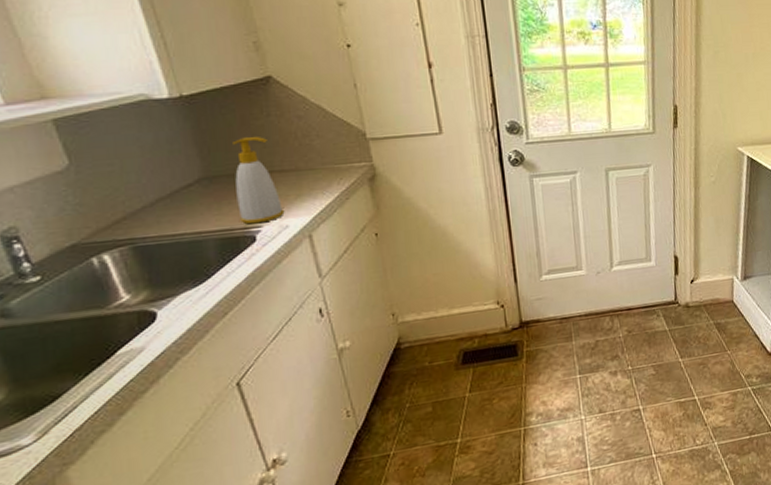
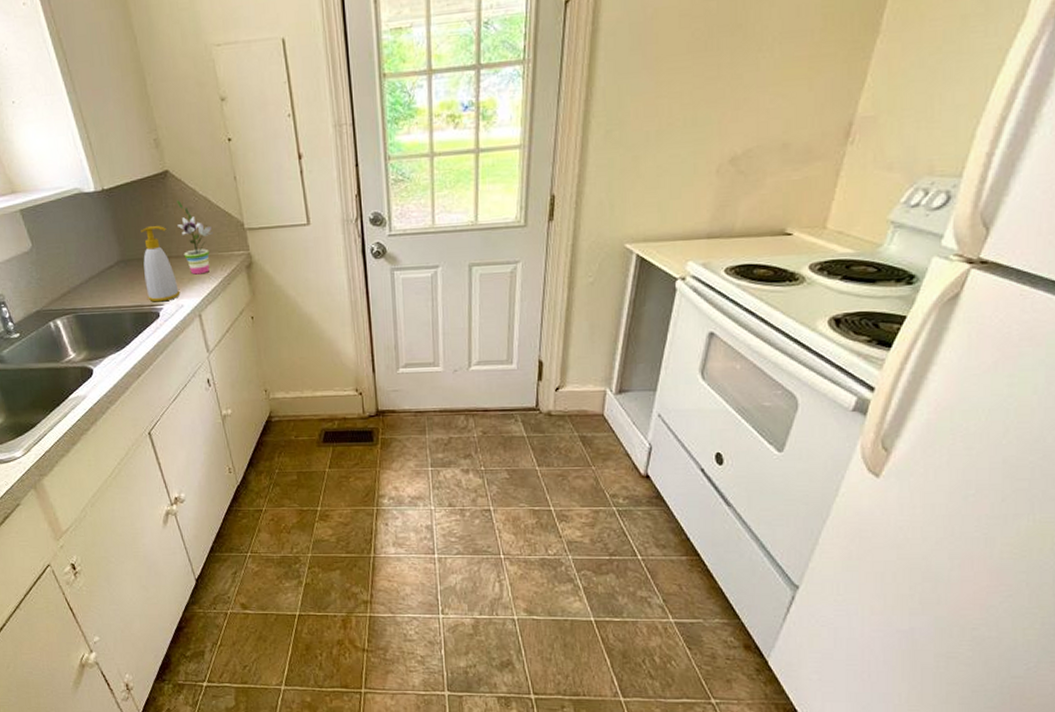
potted plant: none [282,108,328,191] -> present [177,200,213,275]

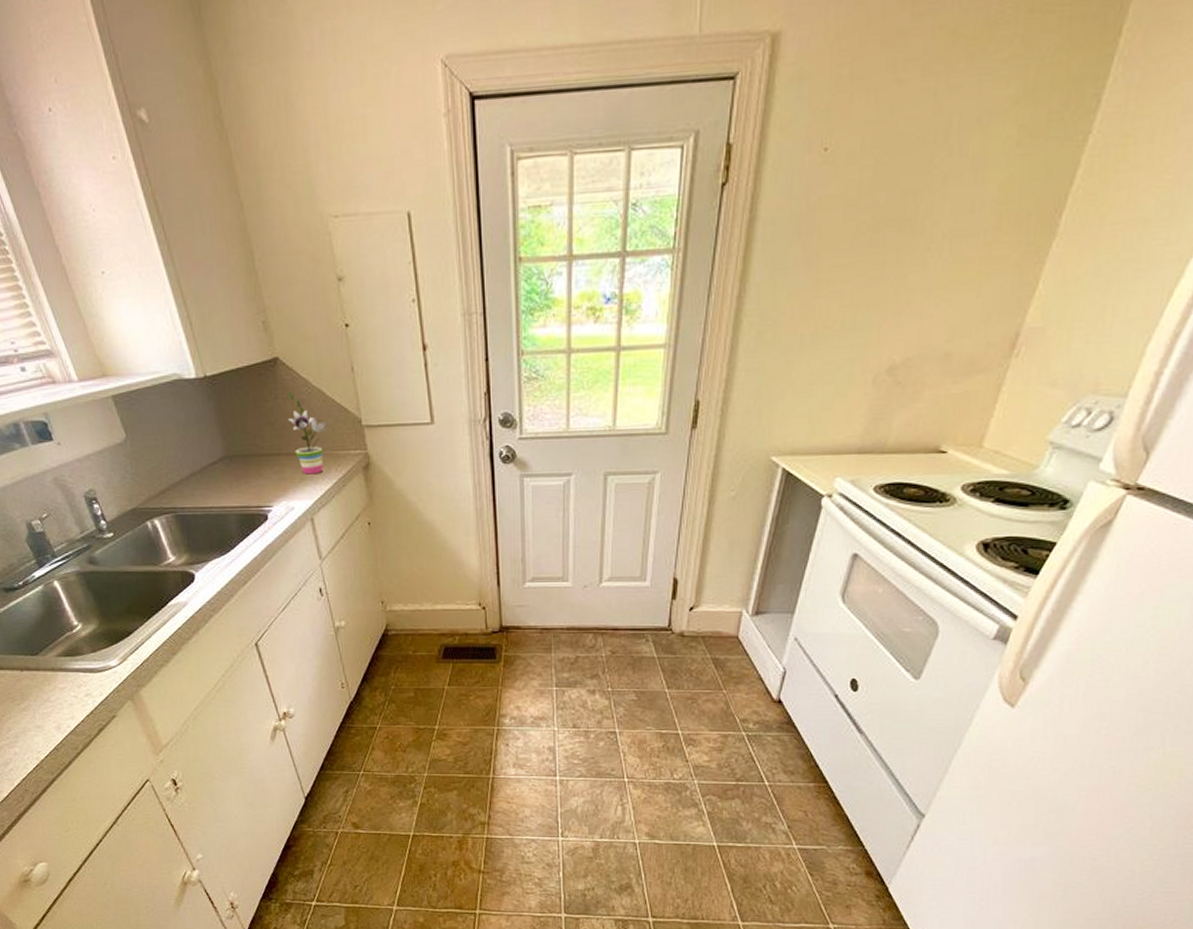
soap bottle: present [141,225,180,302] -> none [247,418,291,503]

